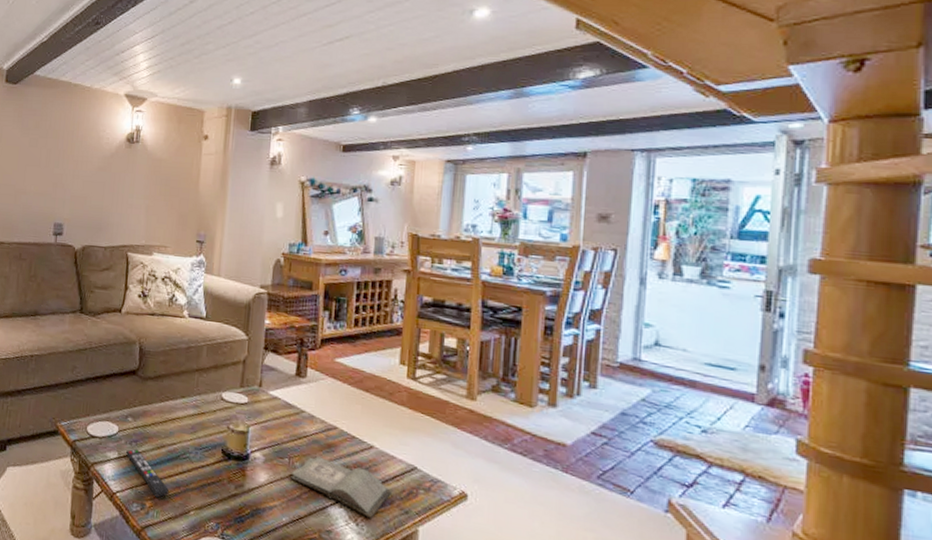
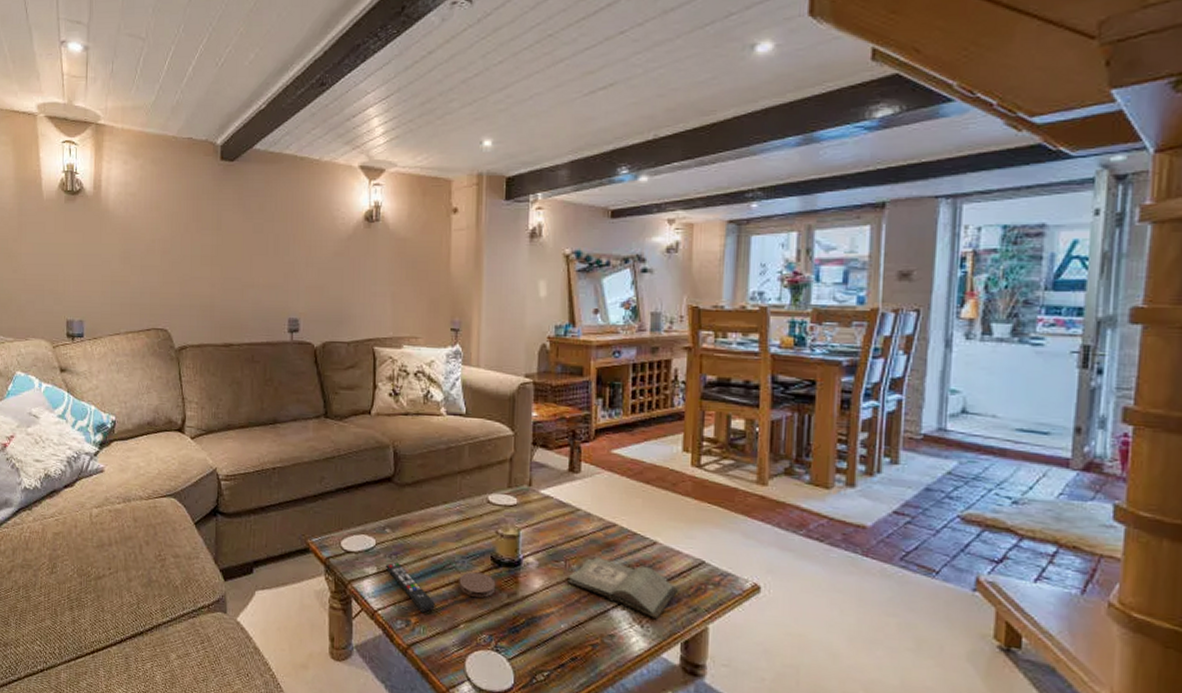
coaster: none [191,462,225,488] -> present [459,571,496,598]

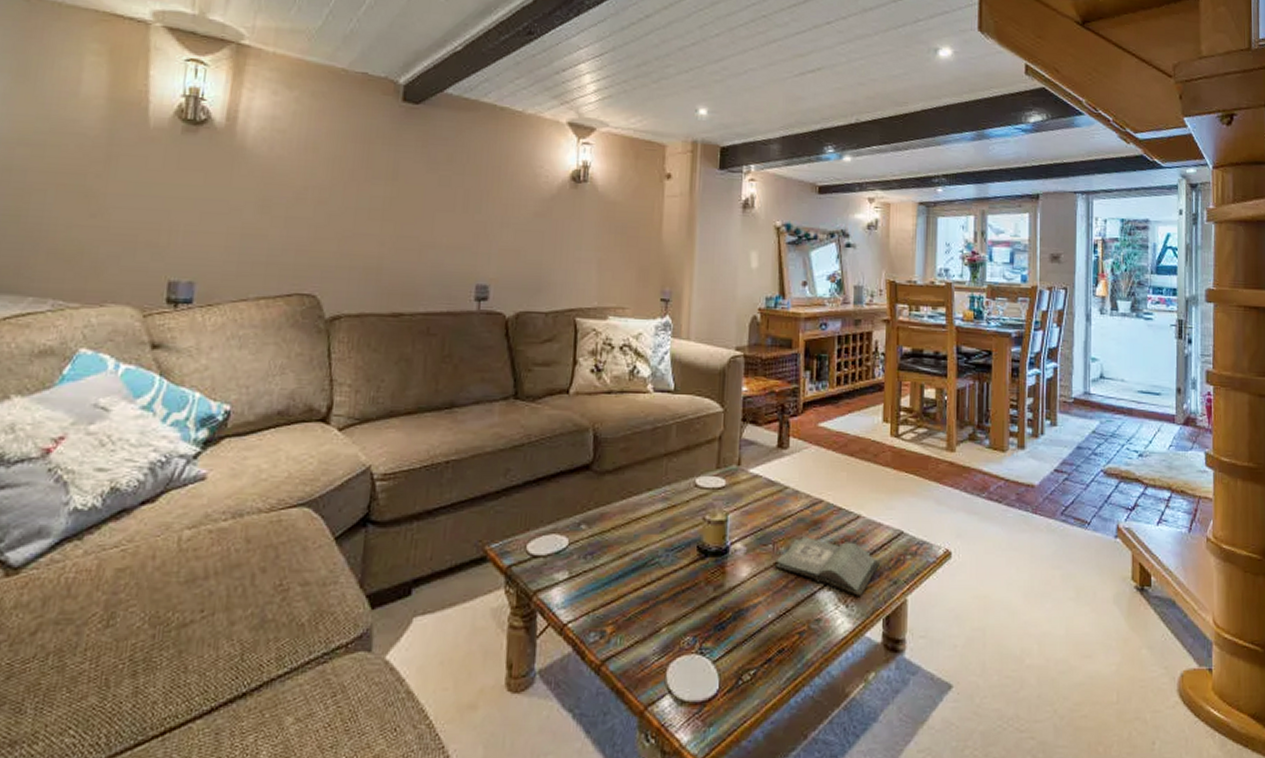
remote control: present [385,561,436,613] -> none [578,562,636,619]
coaster: present [459,571,496,598] -> none [661,566,702,594]

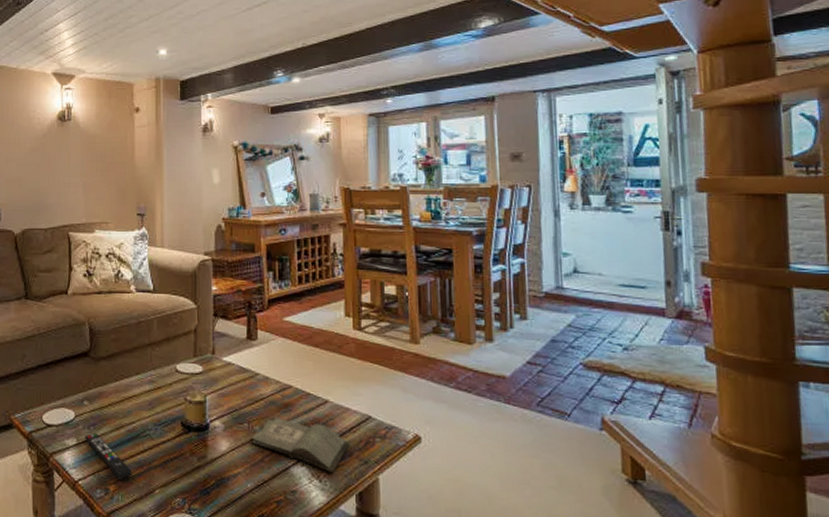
remote control: none [578,562,636,619] -> present [84,432,133,480]

